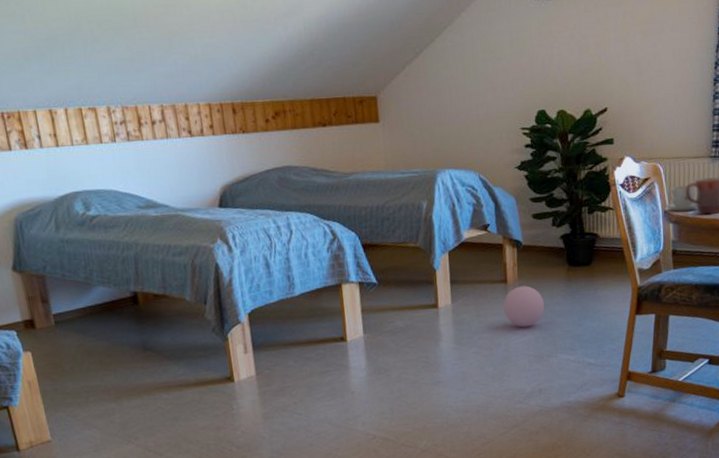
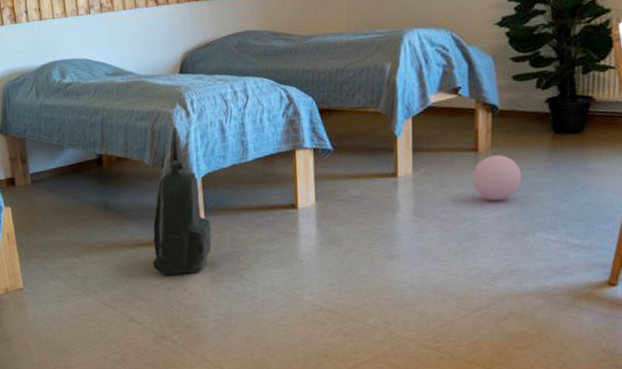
backpack: none [198,296,262,415] -> present [152,160,212,275]

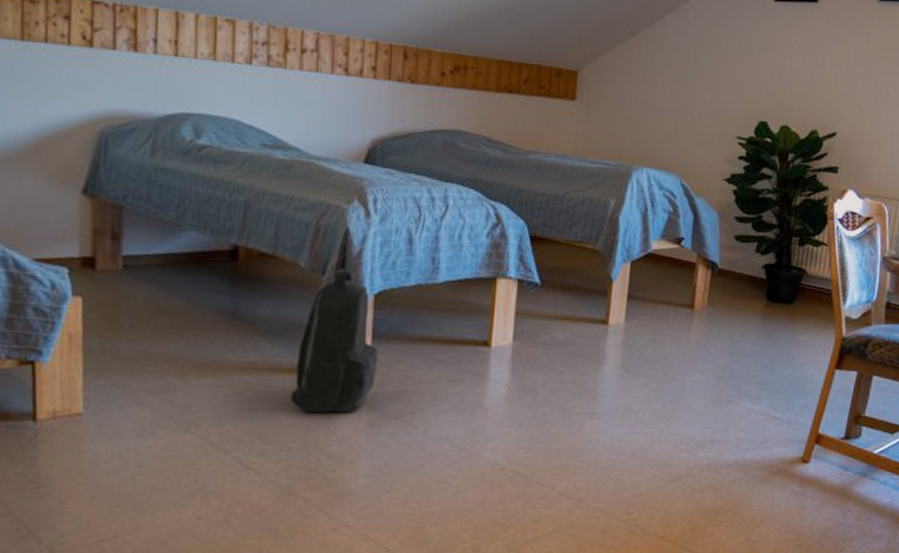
ball: present [472,155,522,201] -> none [684,315,734,364]

